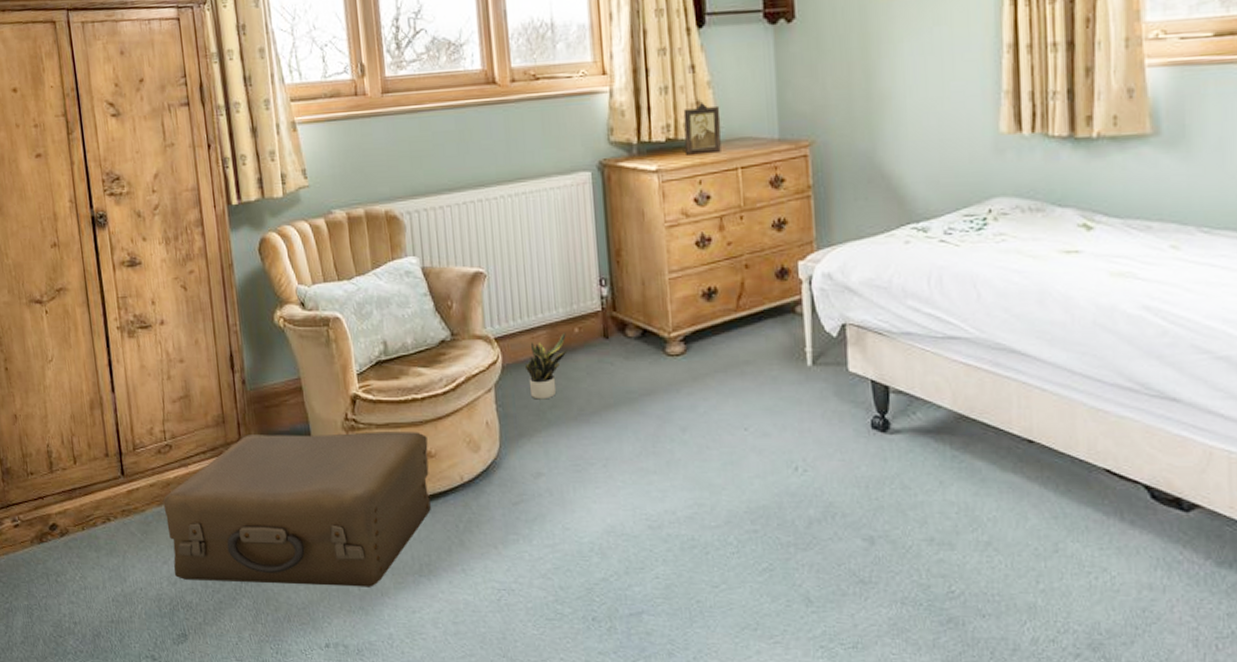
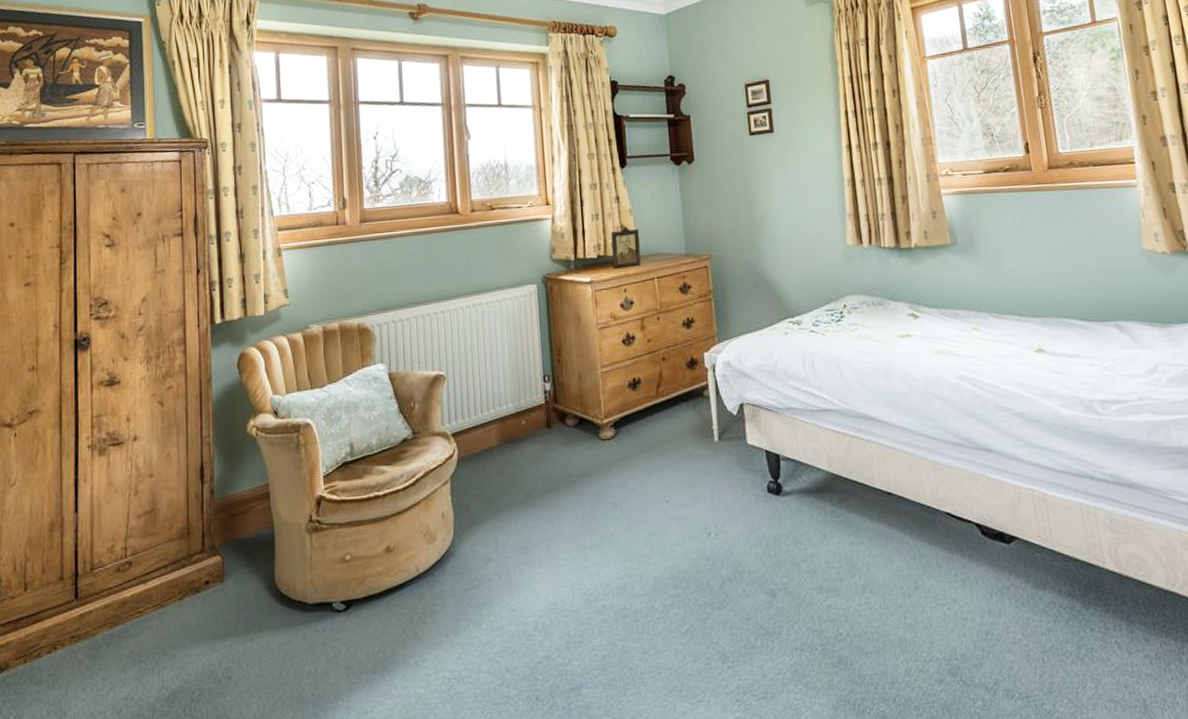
suitcase: present [163,432,431,587] -> none [116,528,388,706]
potted plant: present [525,332,567,400] -> none [479,424,516,489]

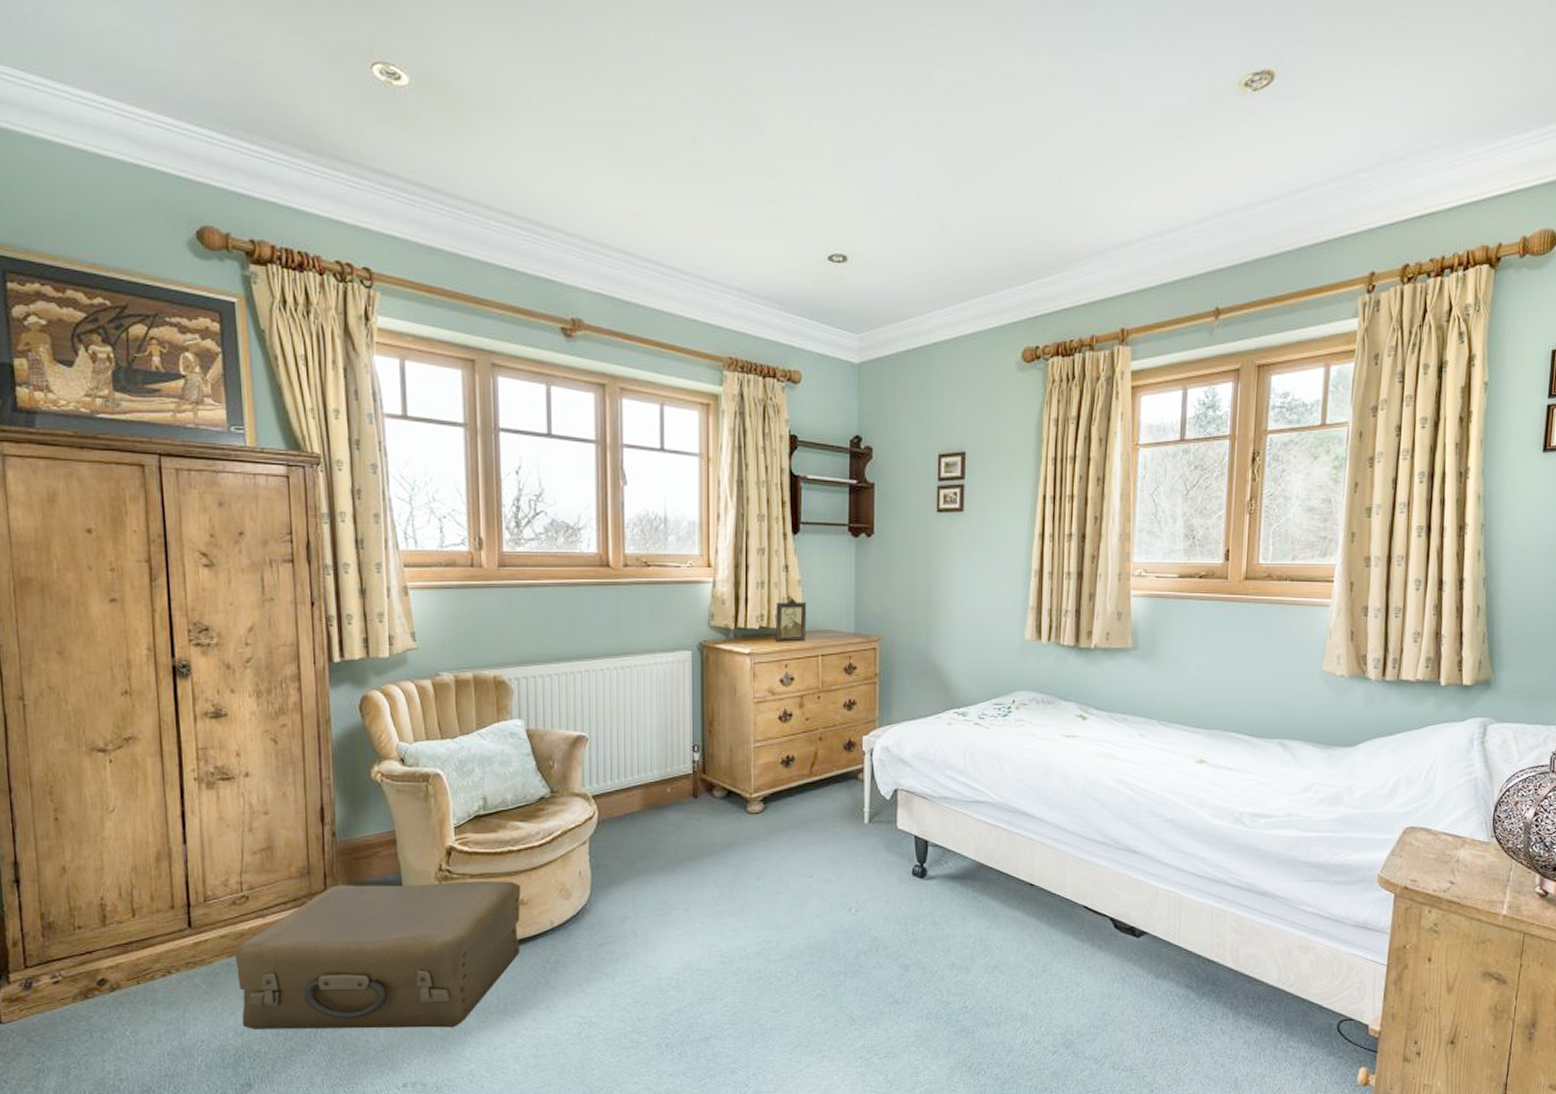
suitcase: none [116,528,388,706] -> present [234,881,521,1029]

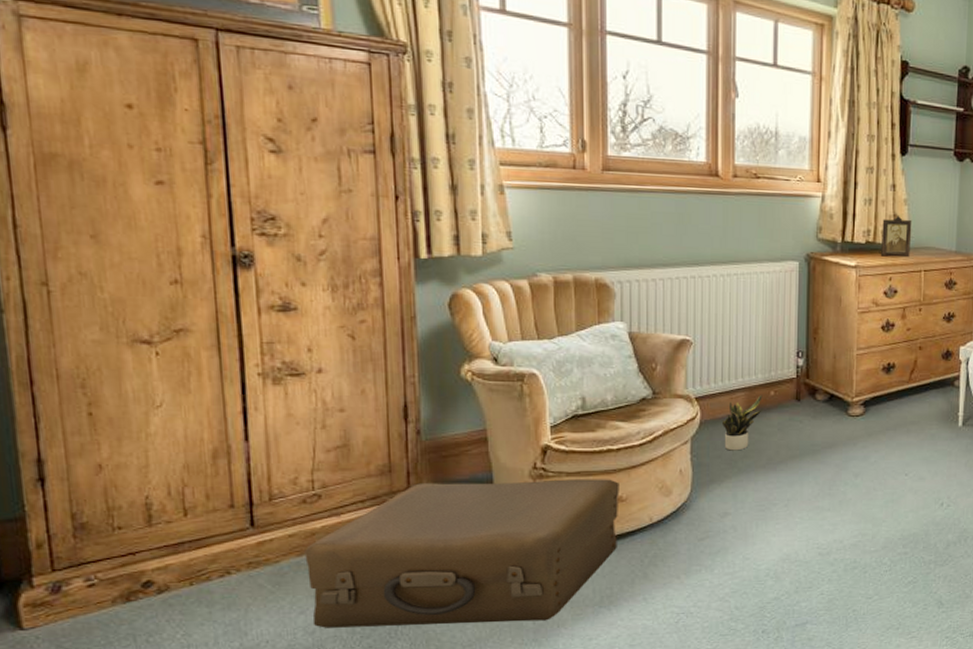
potted plant: none [620,791,659,851] -> present [723,394,763,451]

